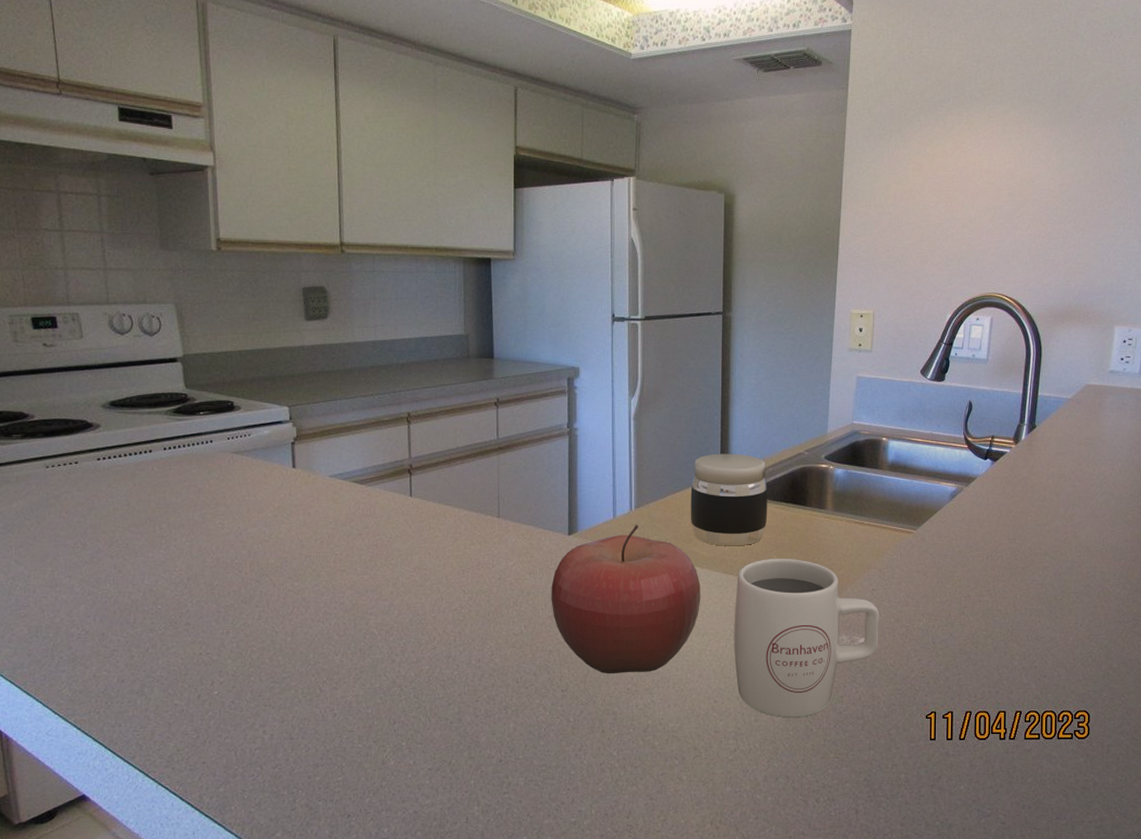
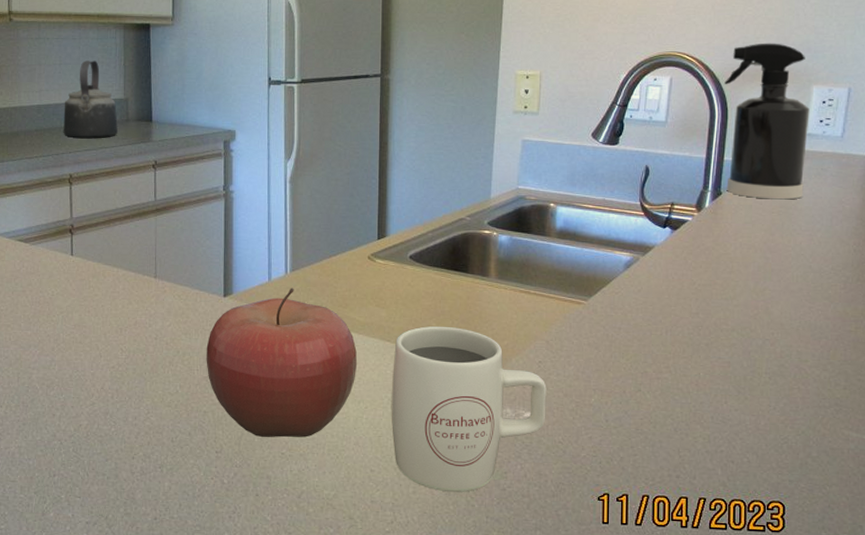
kettle: none [400,295,458,376] -> present [63,60,118,139]
jar: present [690,453,768,546] -> none [346,217,428,313]
spray bottle: none [1039,286,1112,432] -> present [724,43,810,200]

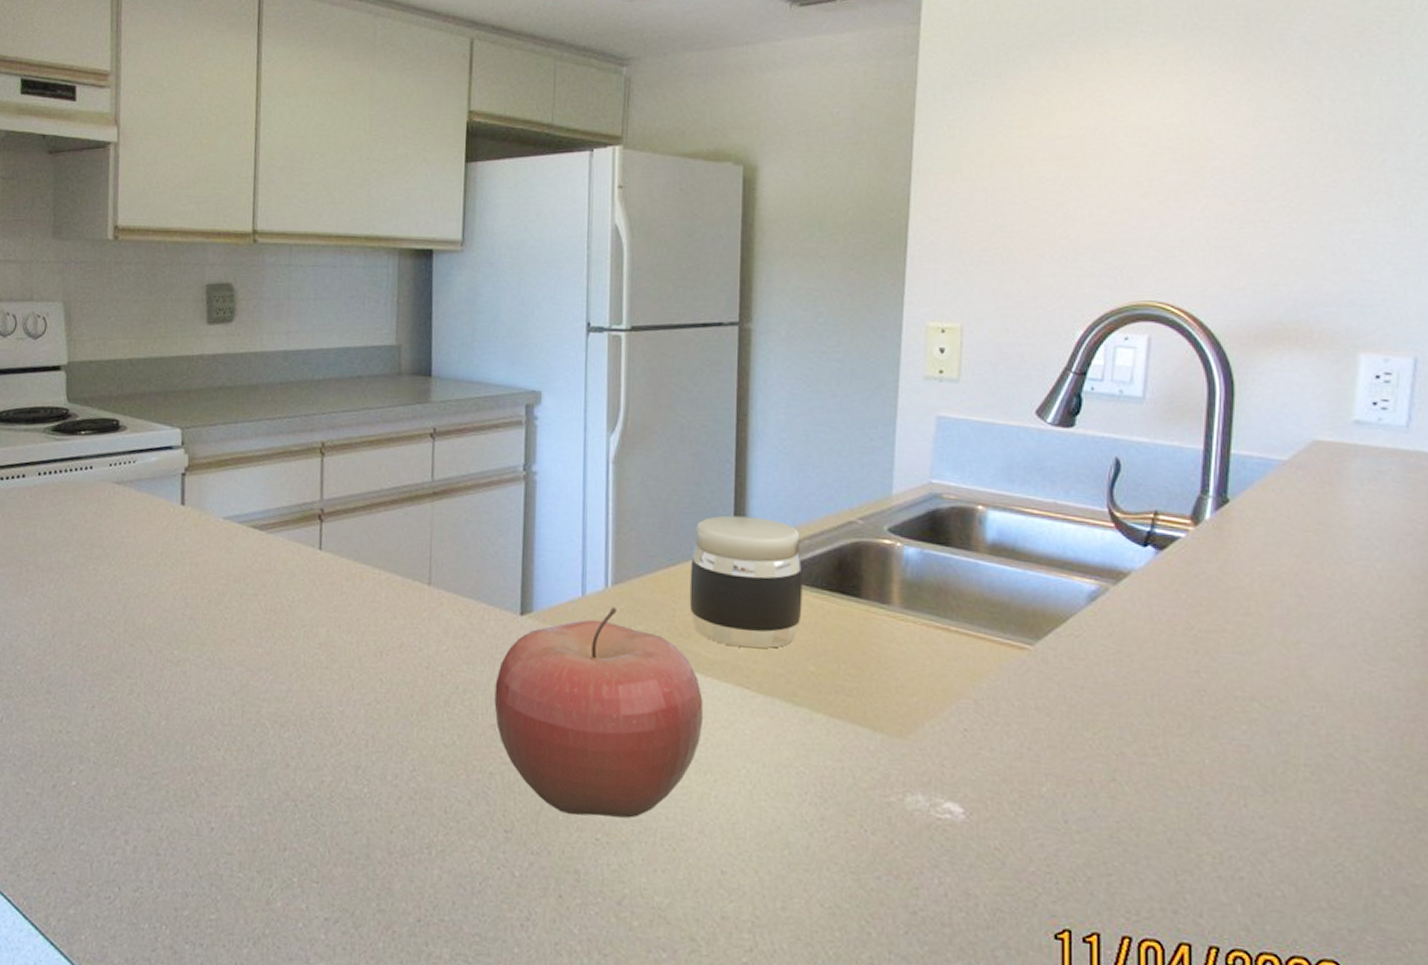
kettle: present [63,60,118,139] -> none [315,295,387,397]
jar: none [346,217,428,313] -> present [689,515,803,649]
mug: present [391,326,547,493] -> none [750,670,976,913]
spray bottle: present [724,43,810,200] -> none [1227,292,1357,514]

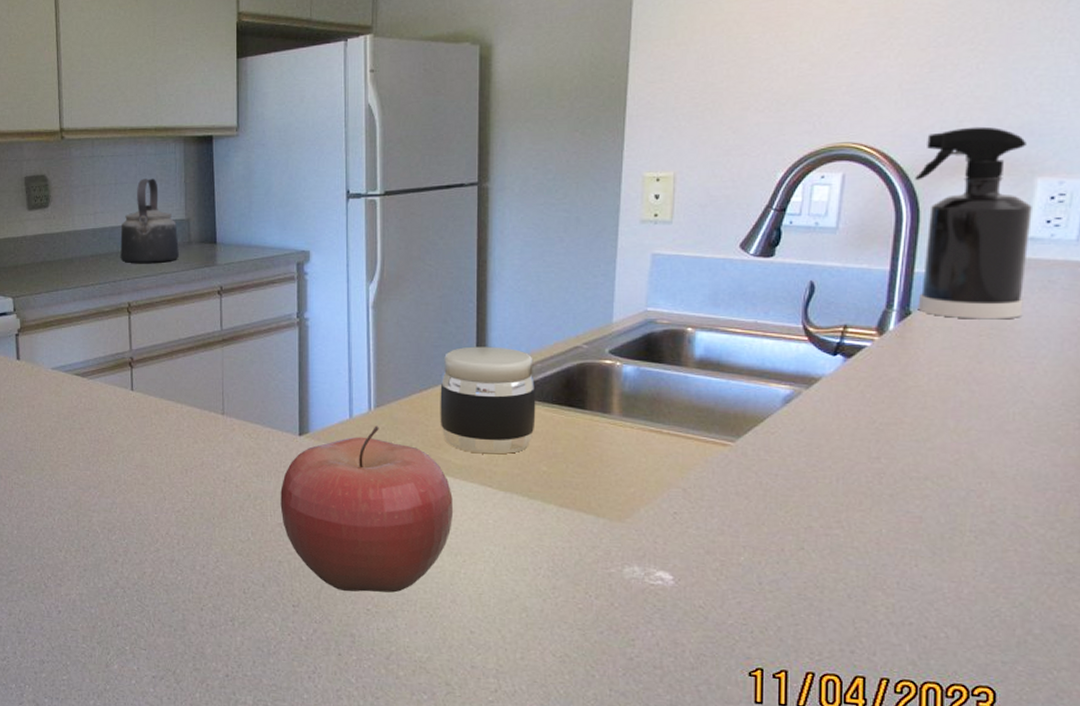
kettle: none [315,295,387,397] -> present [120,178,179,264]
spray bottle: none [1227,292,1357,514] -> present [915,126,1032,320]

